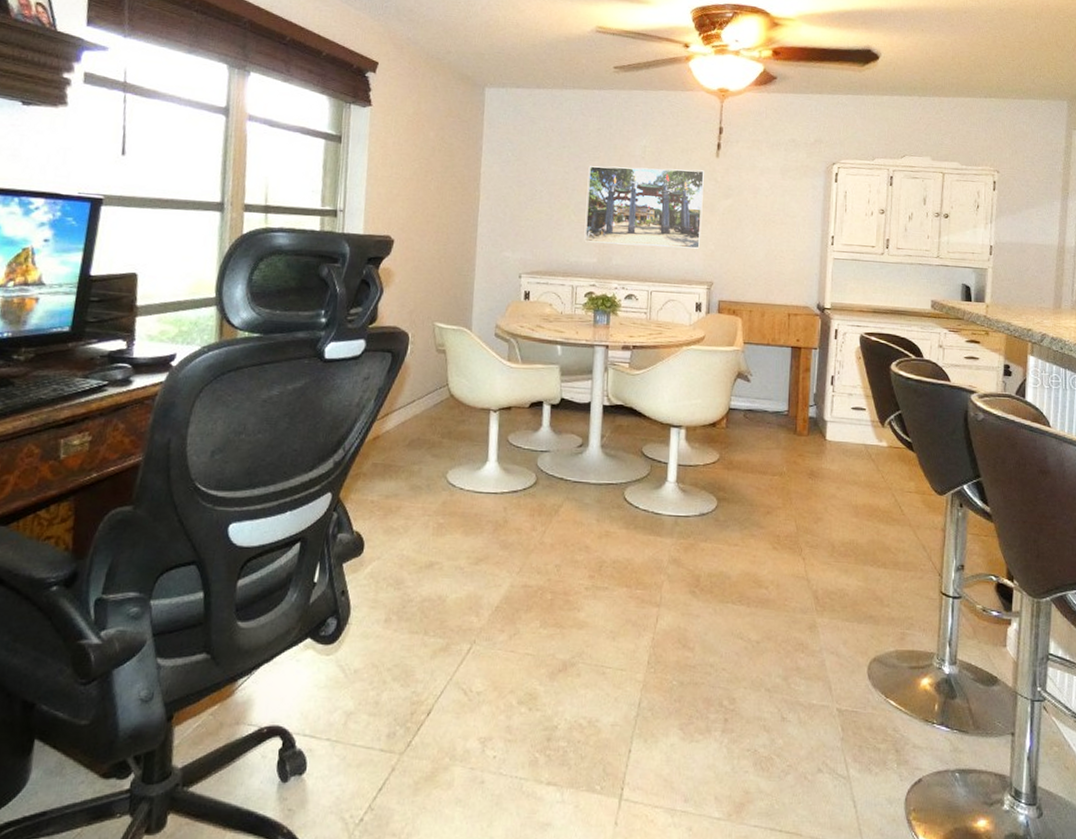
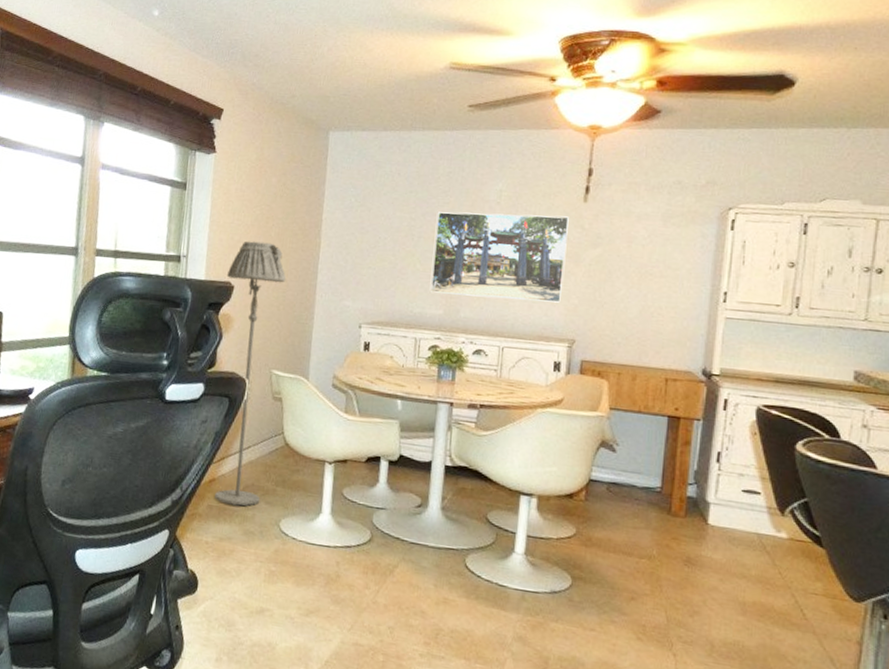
floor lamp: none [379,194,447,462] -> present [215,241,286,507]

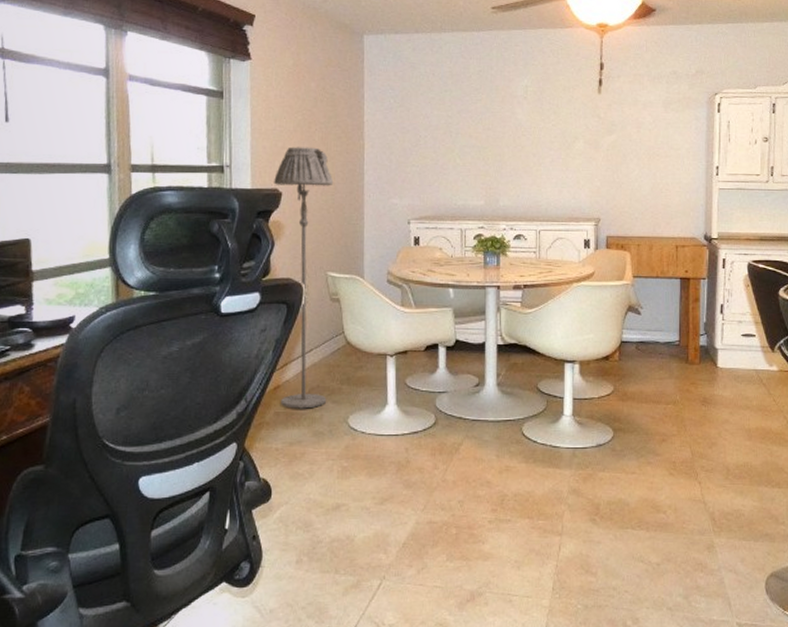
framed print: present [429,212,569,303] -> none [470,107,587,186]

